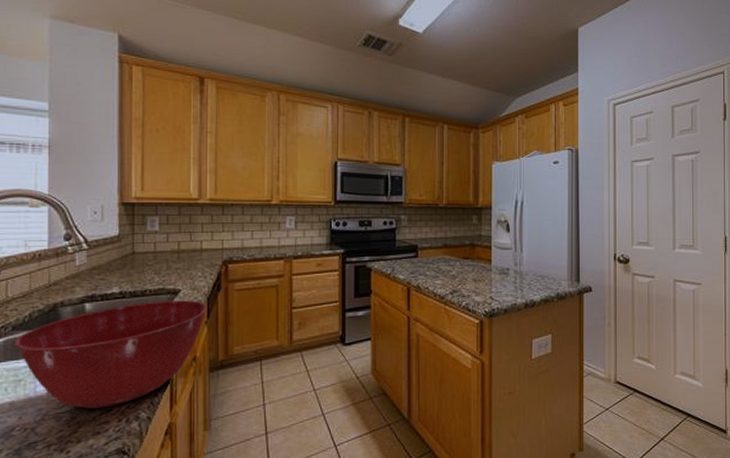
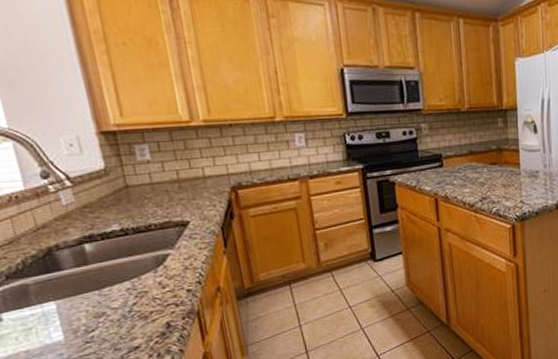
mixing bowl: present [14,300,208,409] -> none [12,231,223,349]

